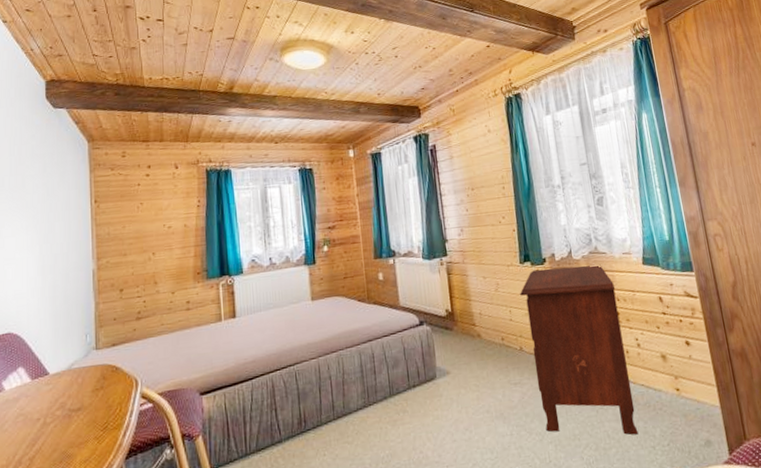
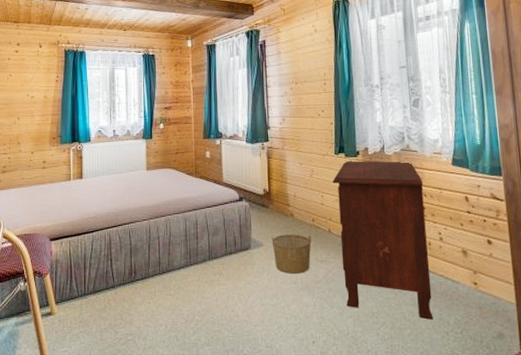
basket: none [458,356,503,402] -> present [271,234,311,274]

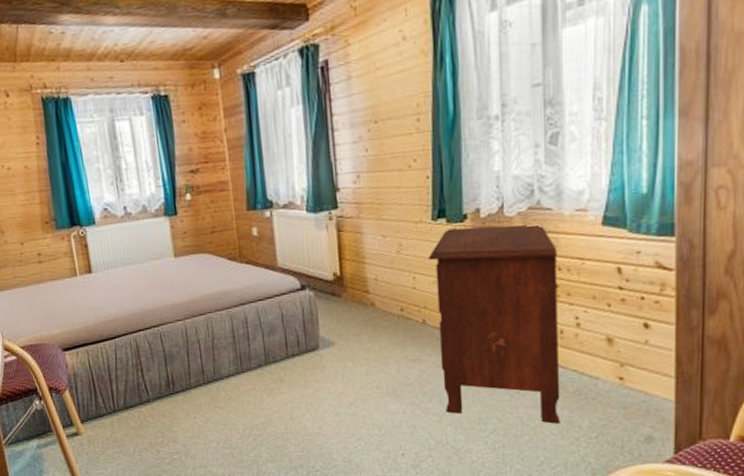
basket: present [271,234,311,274] -> none [346,328,400,377]

